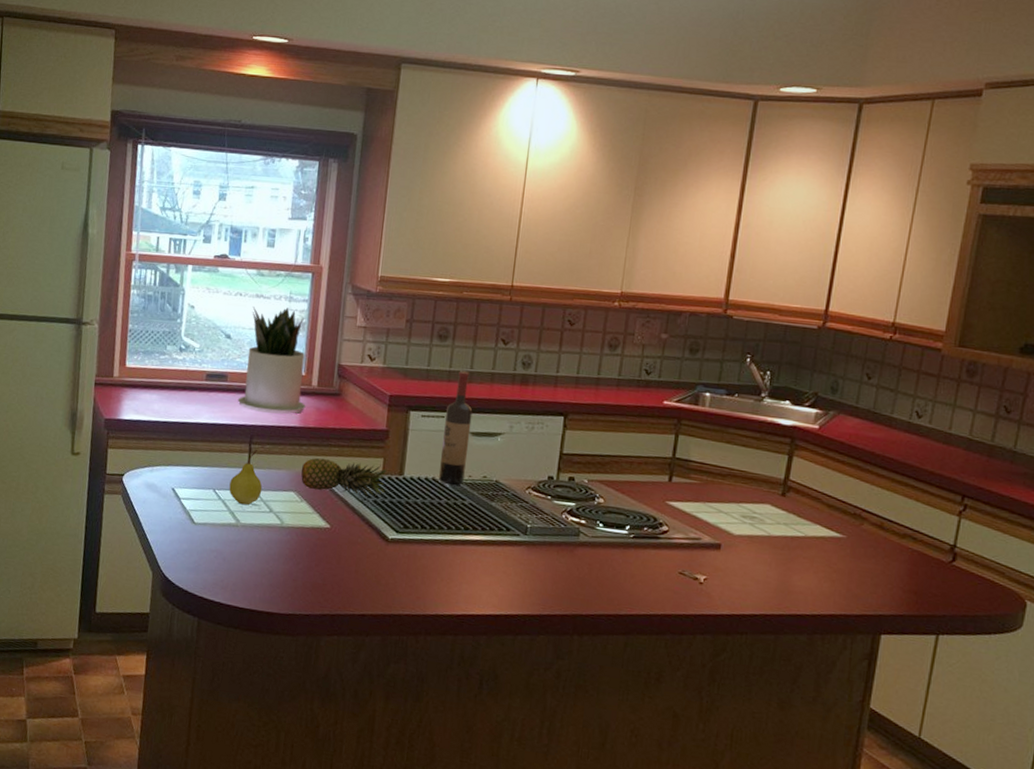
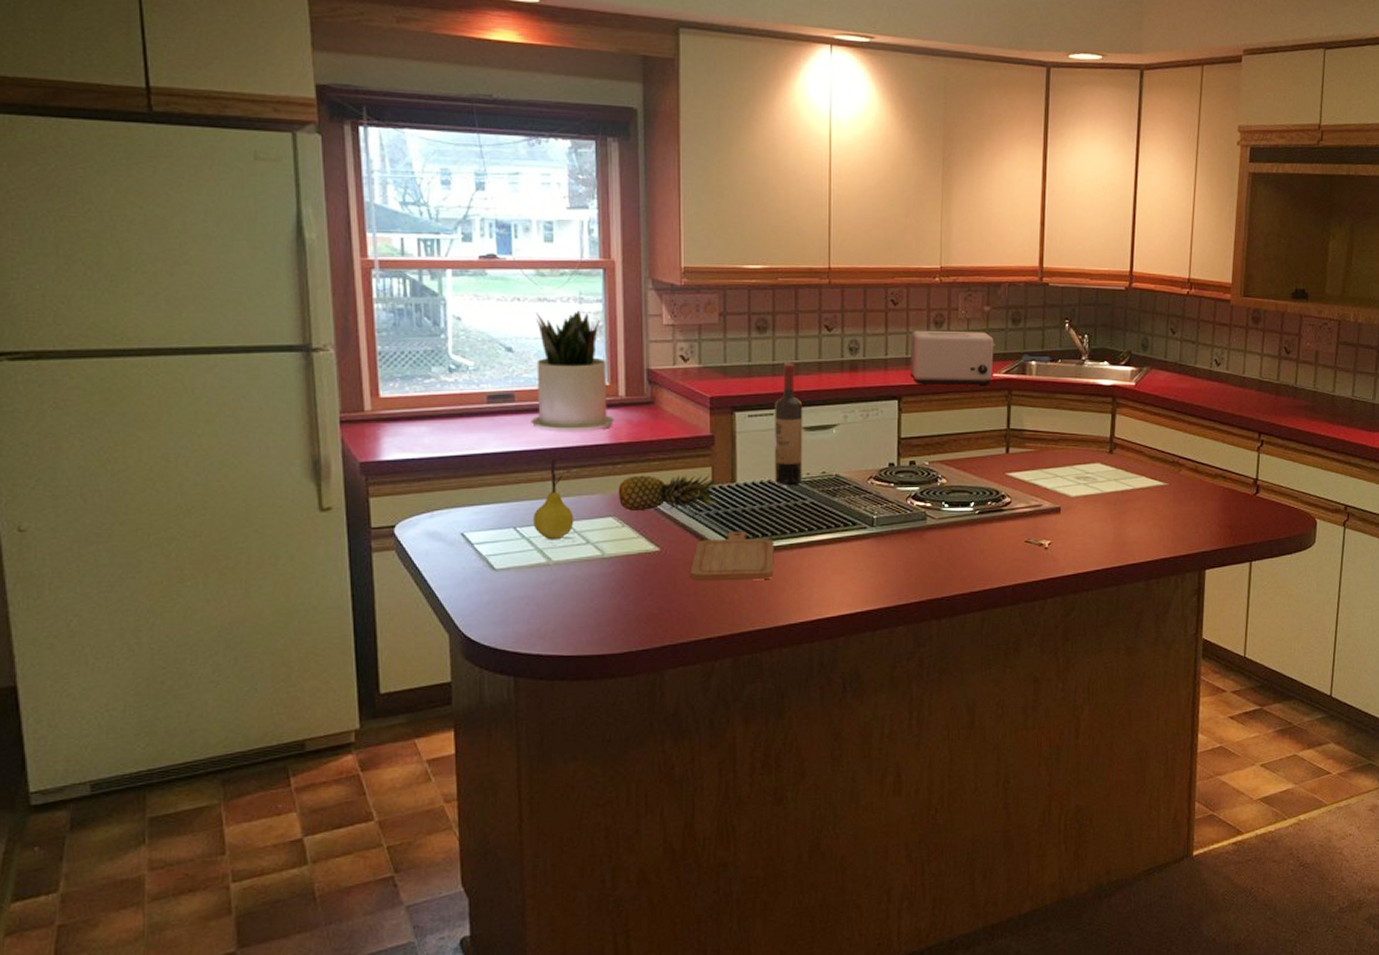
chopping board: none [353,519,431,570] -> present [690,531,774,582]
toaster: none [578,351,670,412] -> present [909,330,996,385]

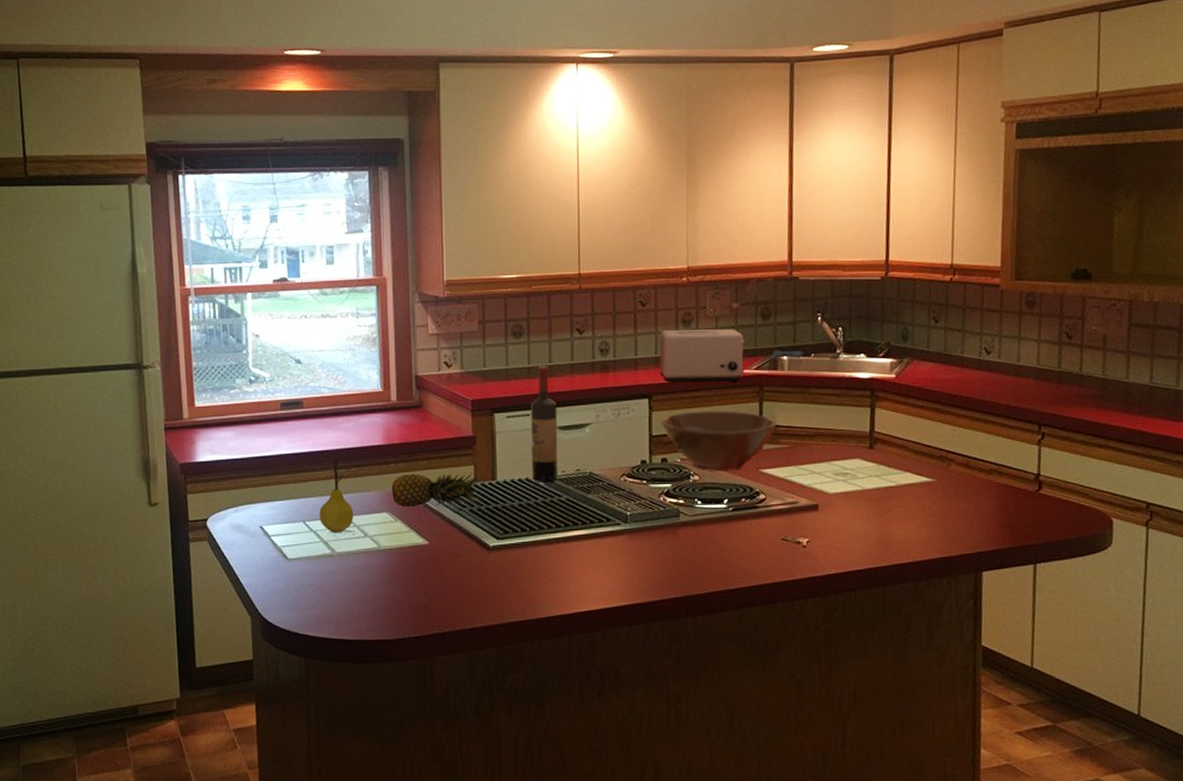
planter: present [530,310,615,433] -> none [316,324,388,436]
chopping board: present [690,531,774,582] -> none [456,526,533,574]
bowl: none [911,414,1023,474] -> present [662,411,776,470]

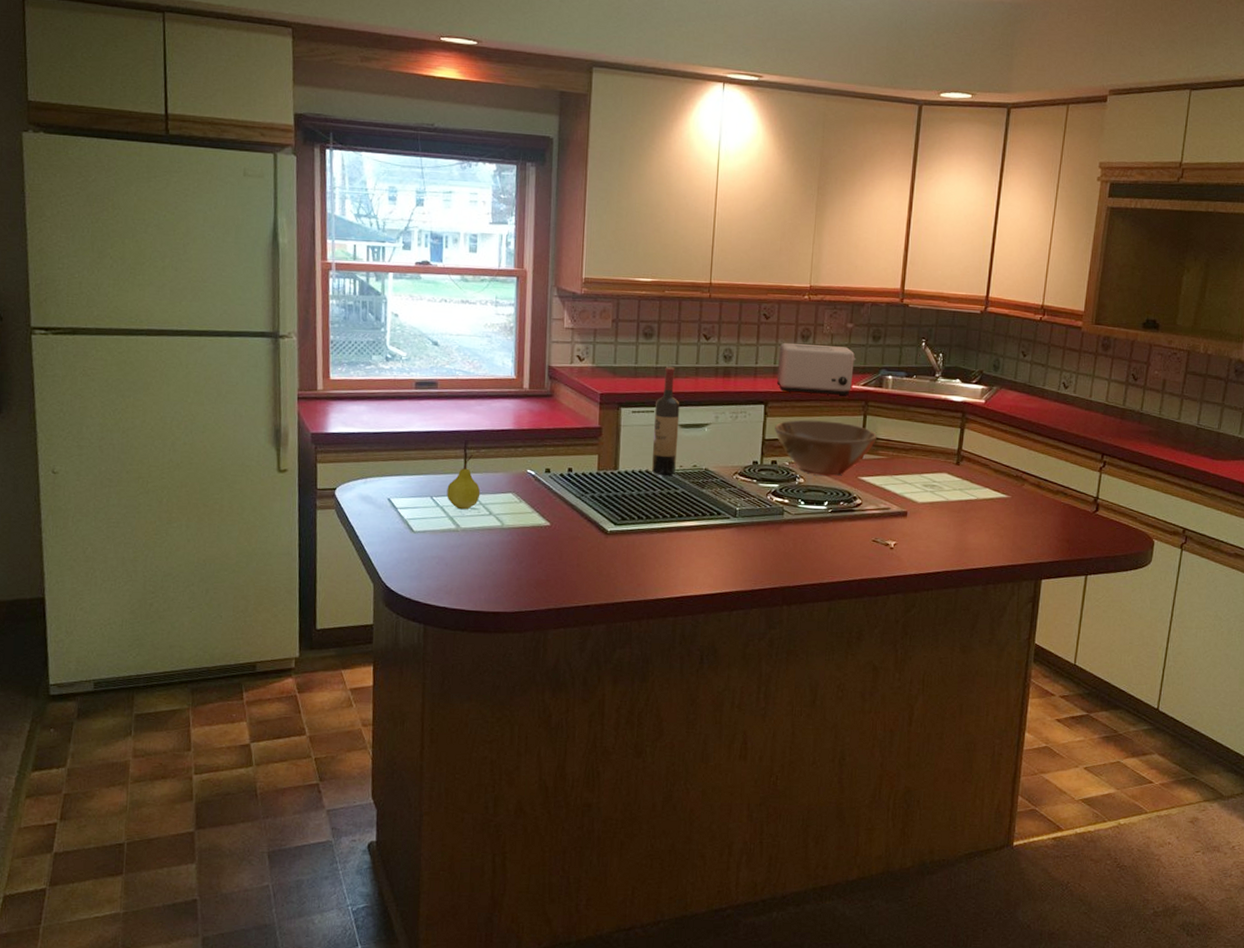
fruit: present [391,473,481,508] -> none [518,458,603,493]

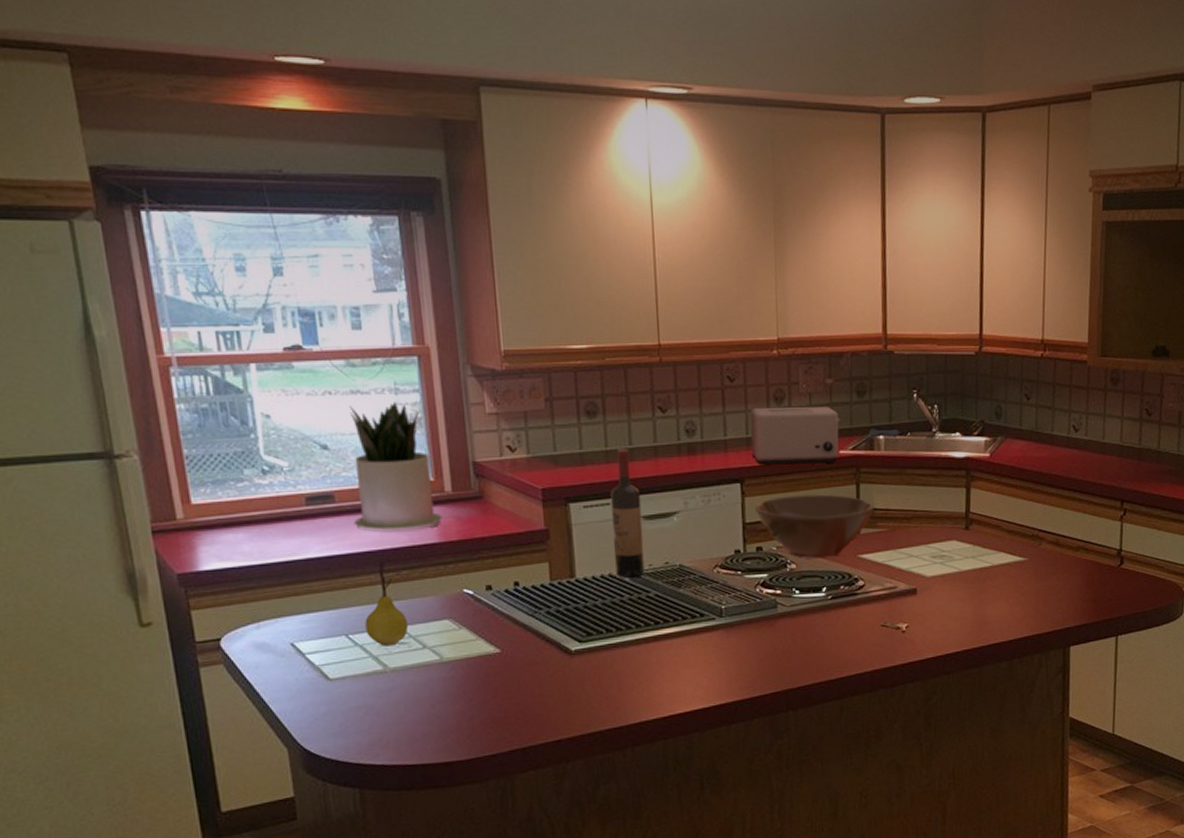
planter: none [449,312,519,419] -> present [349,402,443,534]

